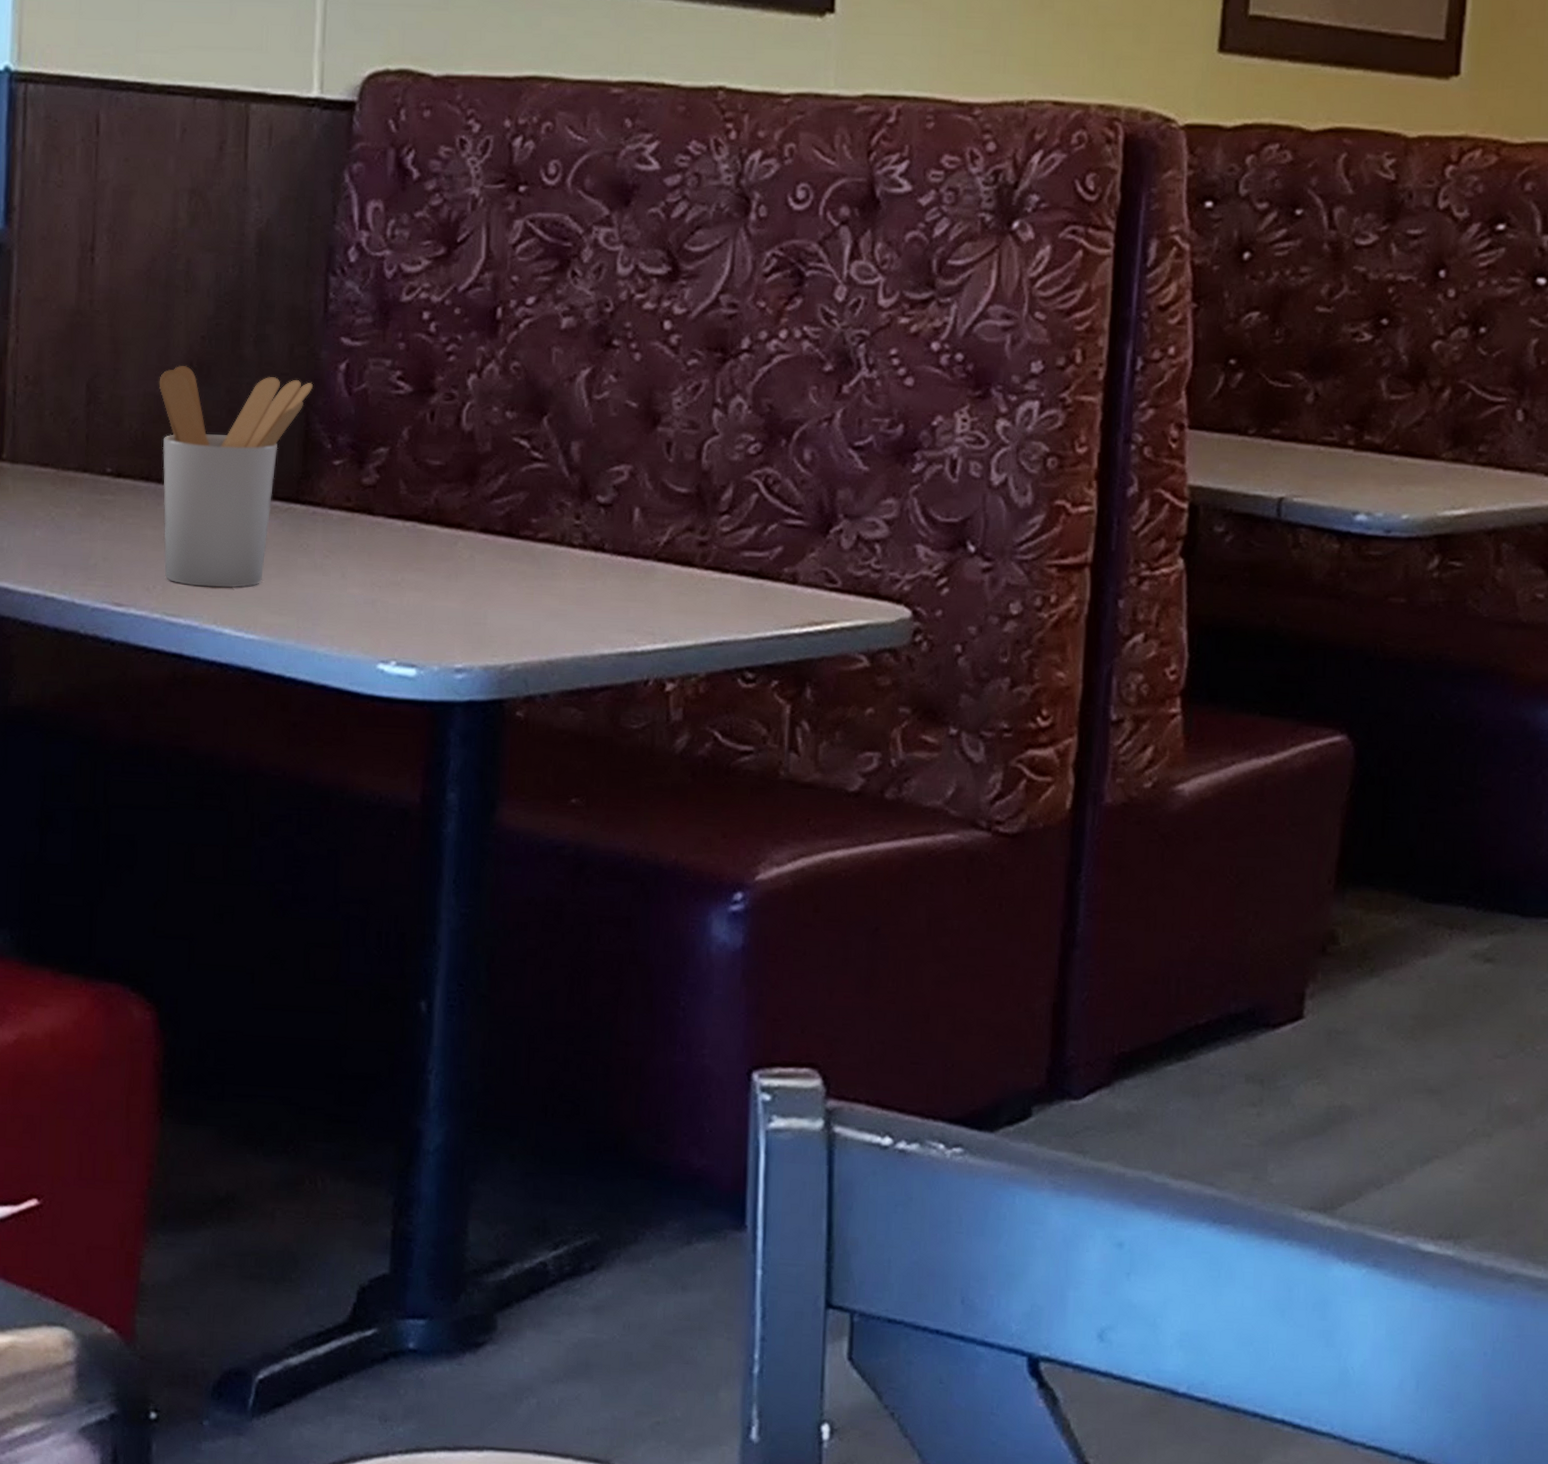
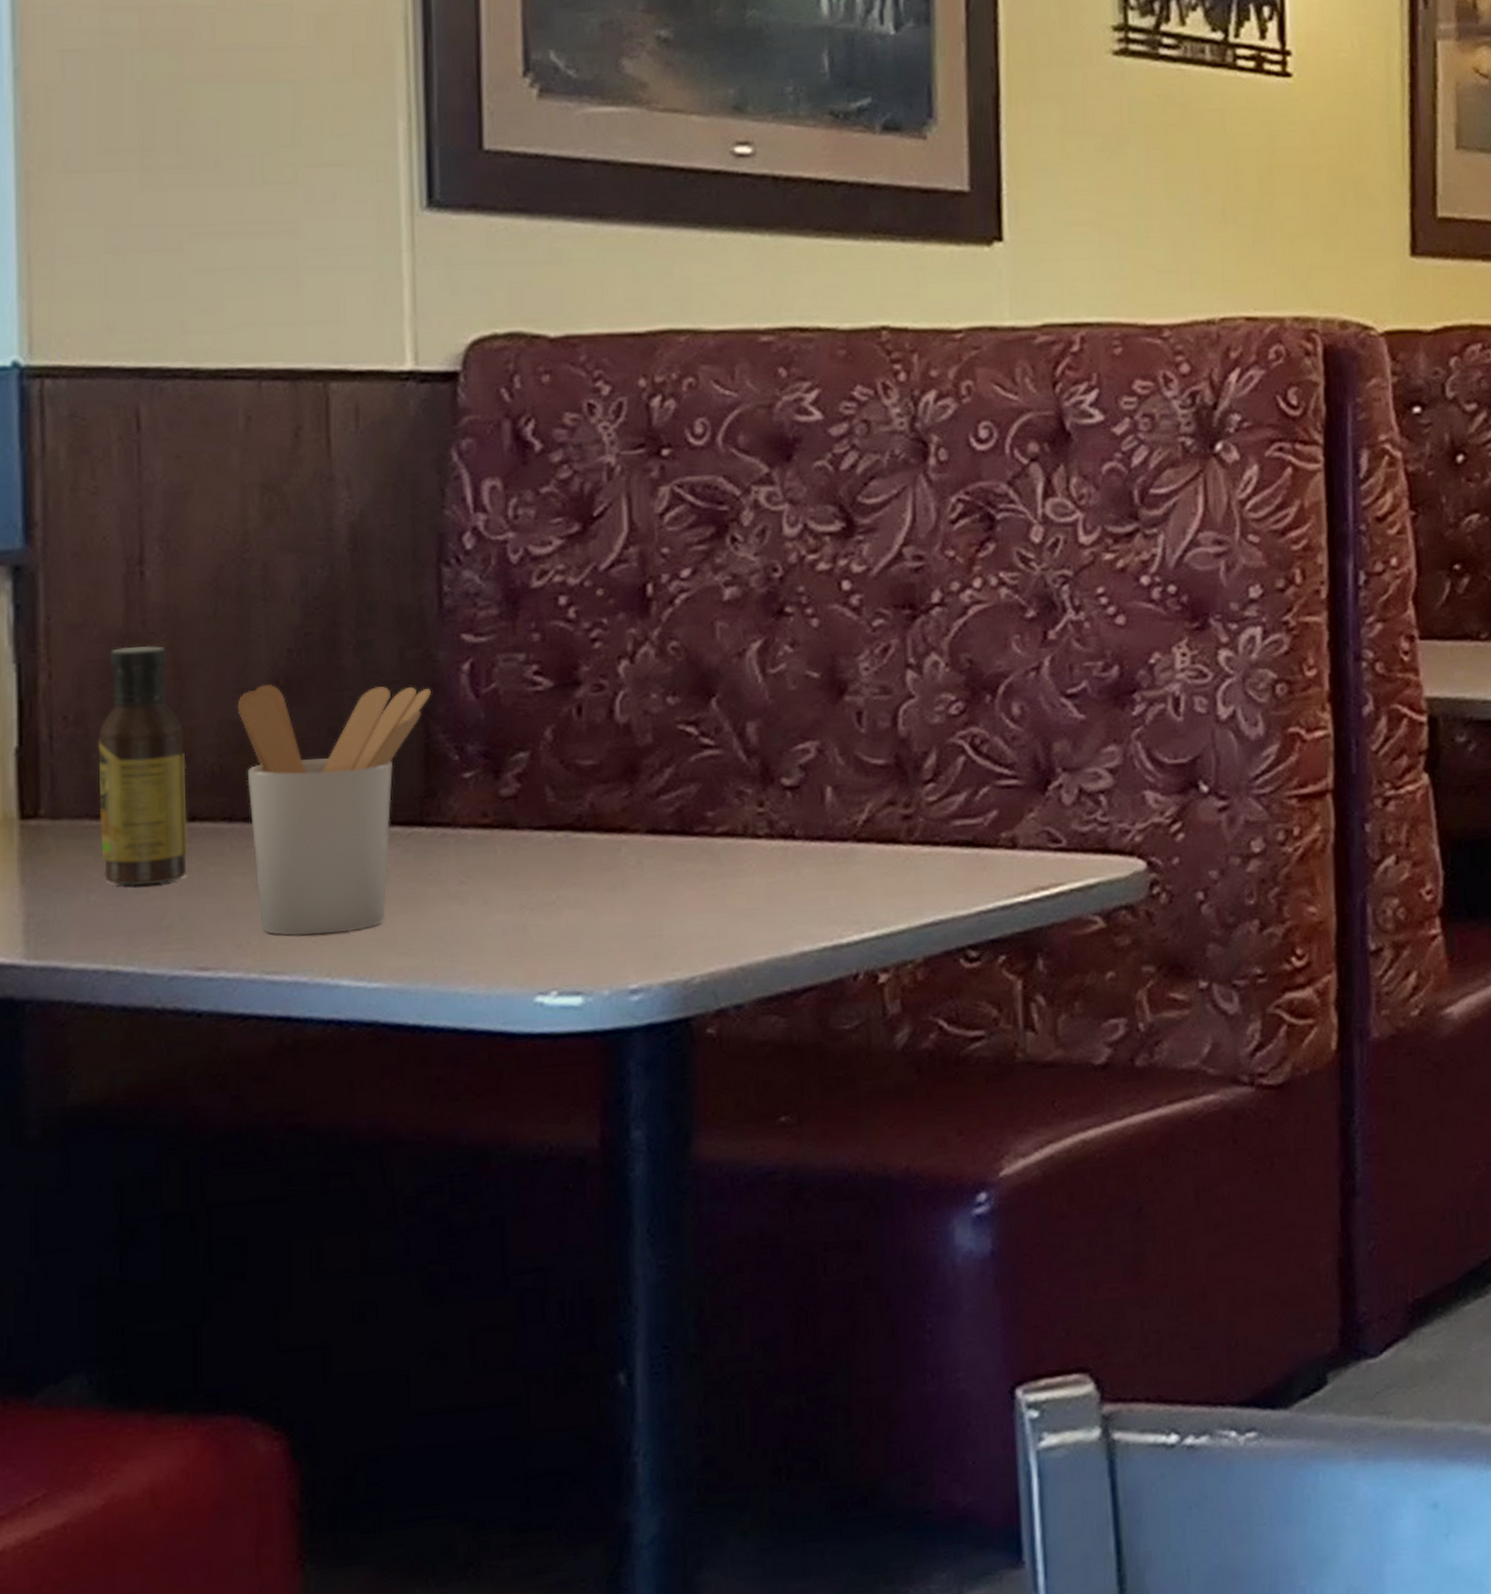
sauce bottle: none [47,321,116,527] -> present [98,645,188,885]

